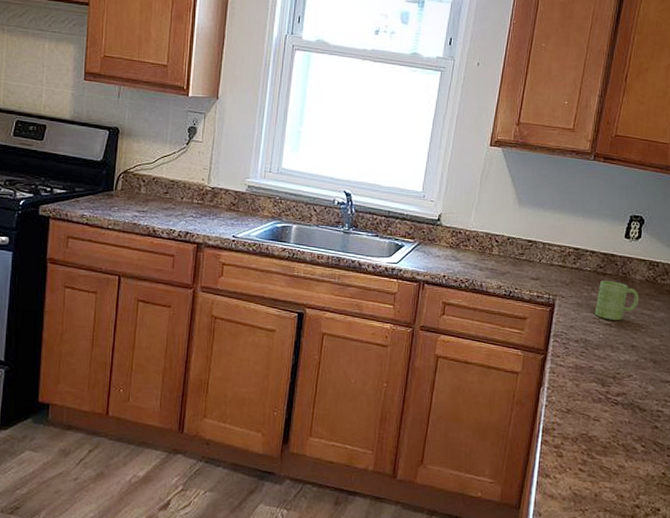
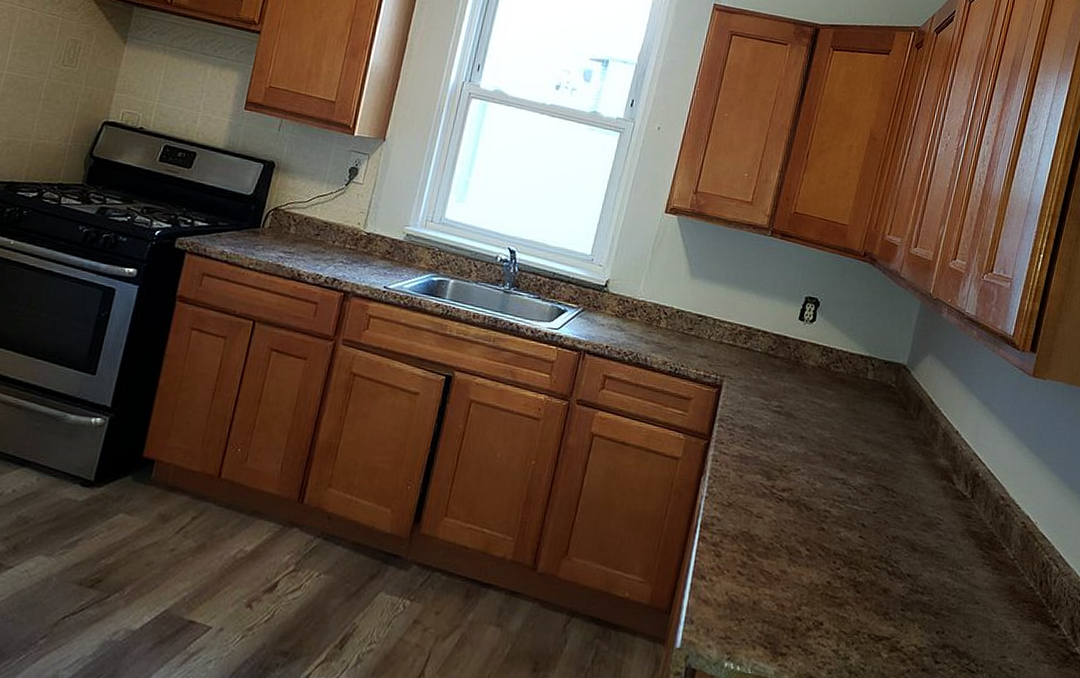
mug: present [594,280,640,320] -> none [763,363,811,408]

